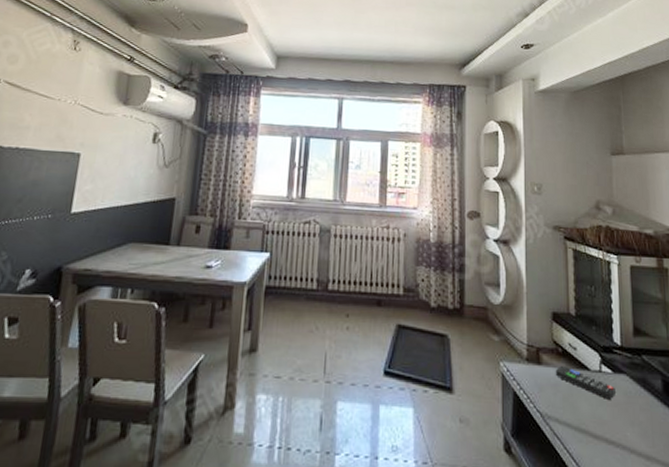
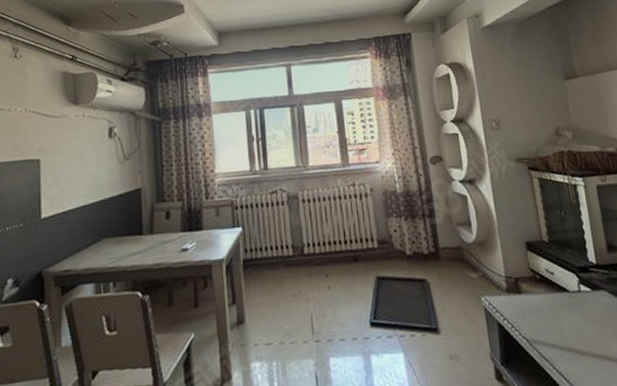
remote control: present [555,365,616,399] -> none [535,290,597,317]

